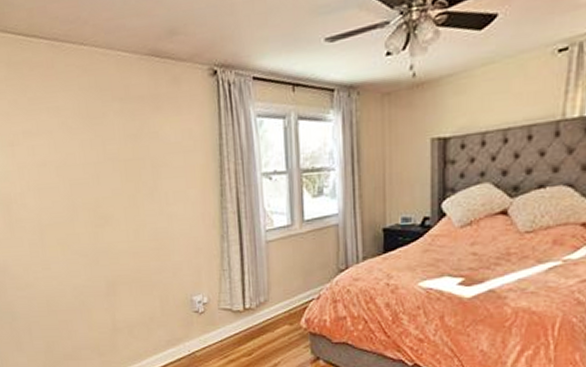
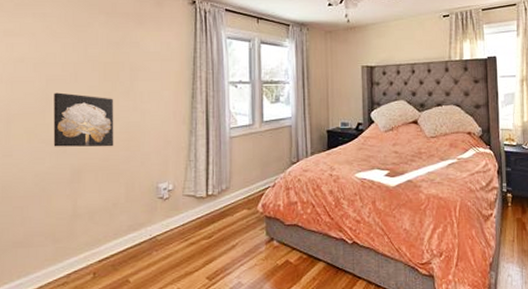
wall art: none [79,198,144,259] -> present [53,92,114,147]

